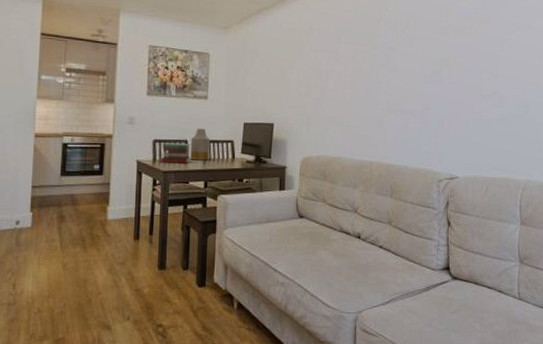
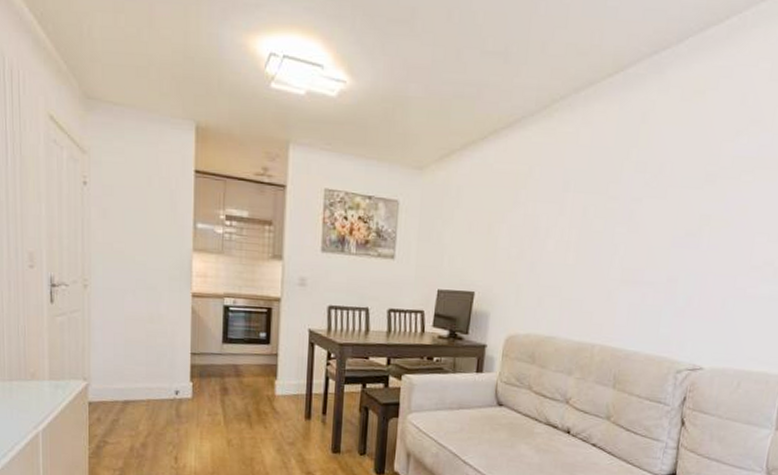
books: present [161,142,190,164] -> none [337,310,372,336]
vase: present [190,129,210,161] -> none [371,295,396,333]

